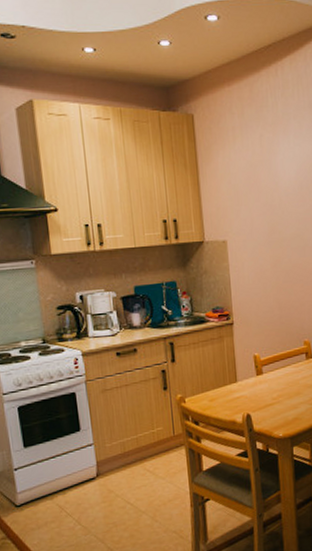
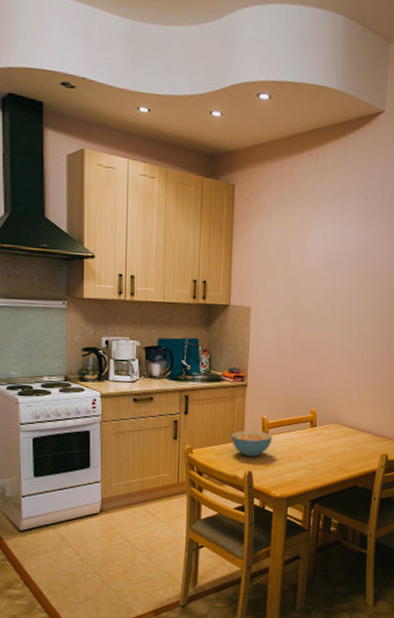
cereal bowl: none [223,370,268,399] -> present [231,430,273,457]

